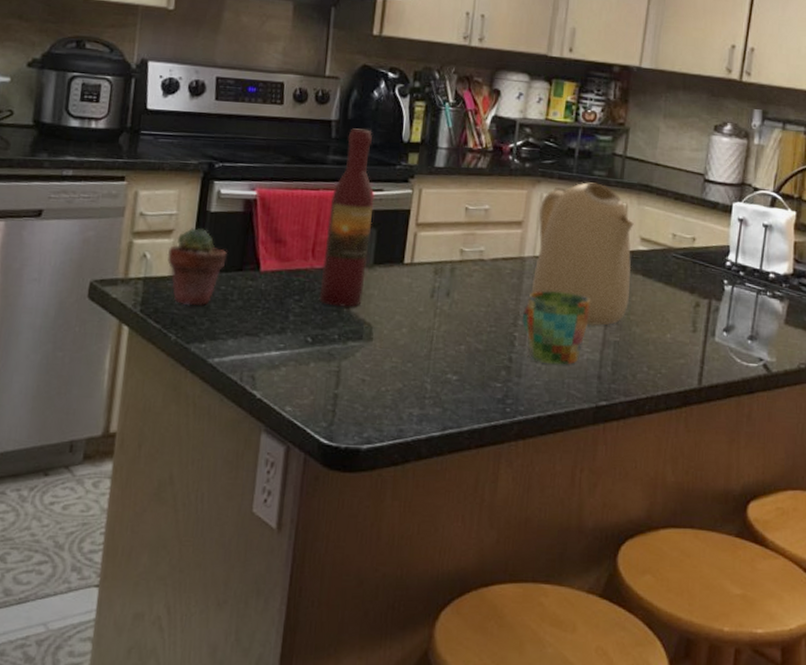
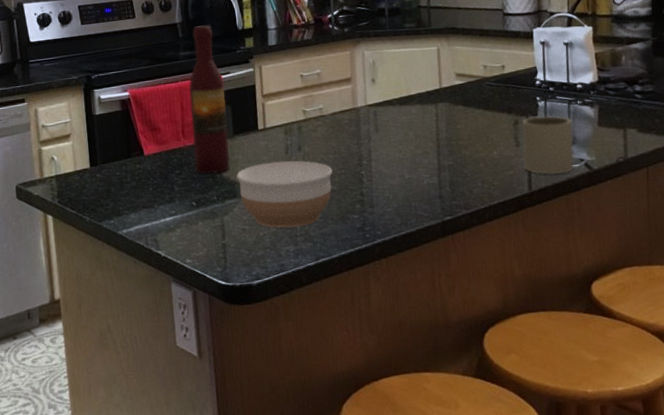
potted succulent: present [167,228,227,306] -> none [69,129,116,193]
bowl: none [367,304,482,387] -> present [236,160,333,228]
mug: present [523,291,590,365] -> none [365,130,423,193]
kettle: present [531,182,634,326] -> none [363,34,455,156]
mug: none [697,301,757,372] -> present [522,115,574,175]

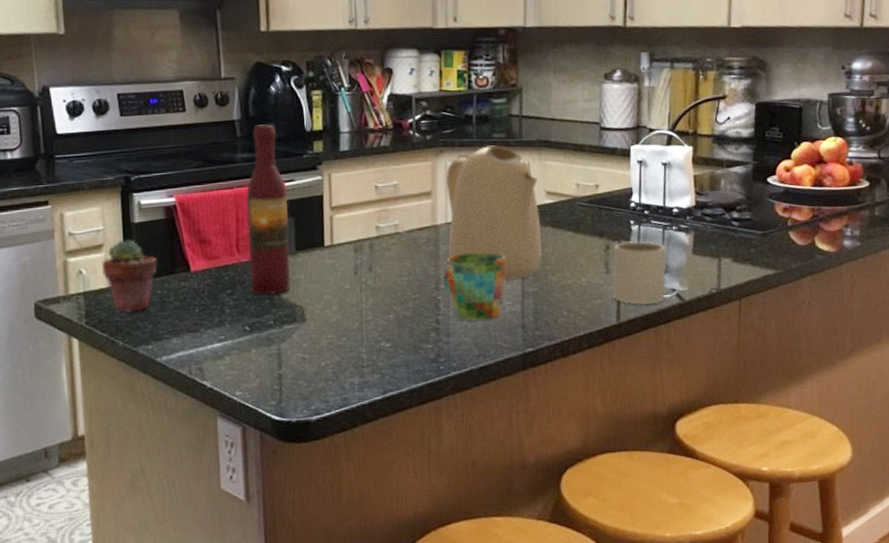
potted succulent: none [69,129,116,193] -> present [101,239,157,313]
bowl: present [236,160,333,228] -> none [297,281,406,358]
kettle: none [363,34,455,156] -> present [446,145,542,281]
mug: none [365,130,423,193] -> present [443,252,506,321]

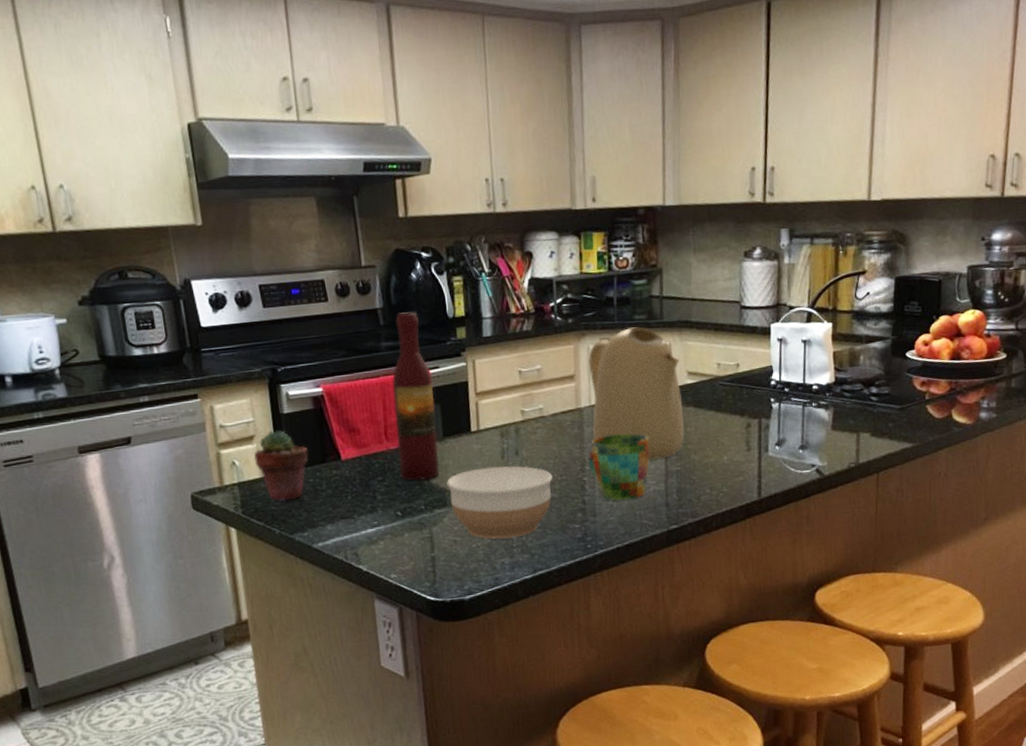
bowl: none [297,281,406,358] -> present [447,465,553,540]
mug: present [612,241,666,305] -> none [754,418,806,481]

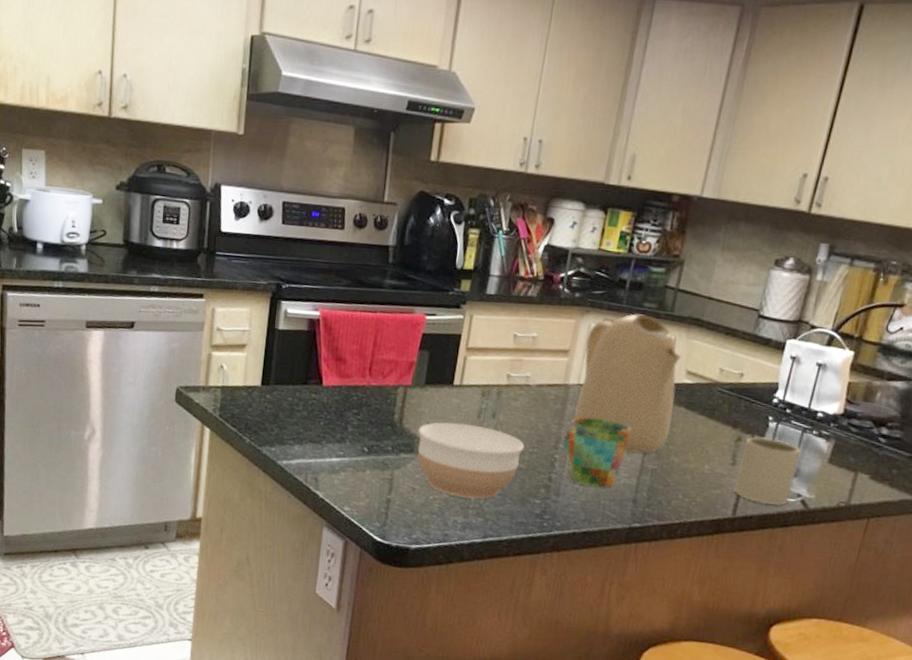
potted succulent: present [254,430,309,502] -> none [241,344,293,414]
wine bottle: present [392,312,440,481] -> none [375,254,427,423]
mug: none [754,418,806,481] -> present [734,436,800,505]

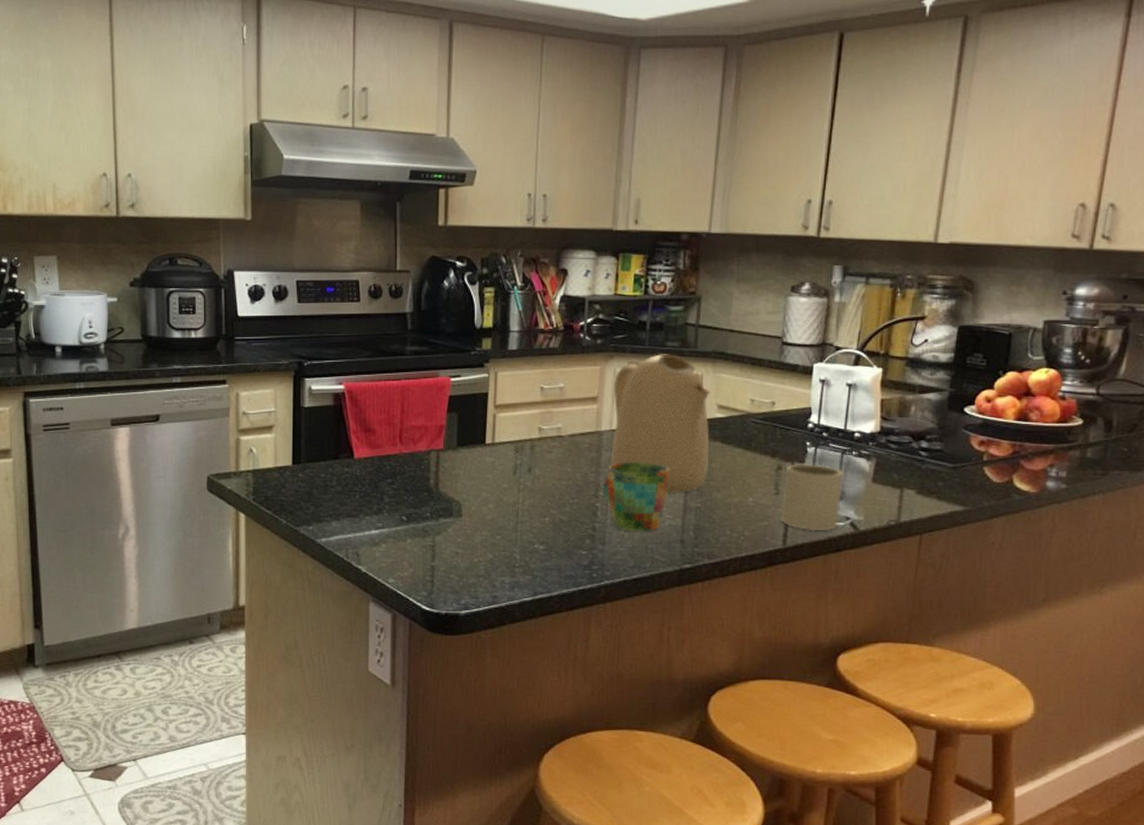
bowl: present [417,422,524,499] -> none [455,481,564,557]

